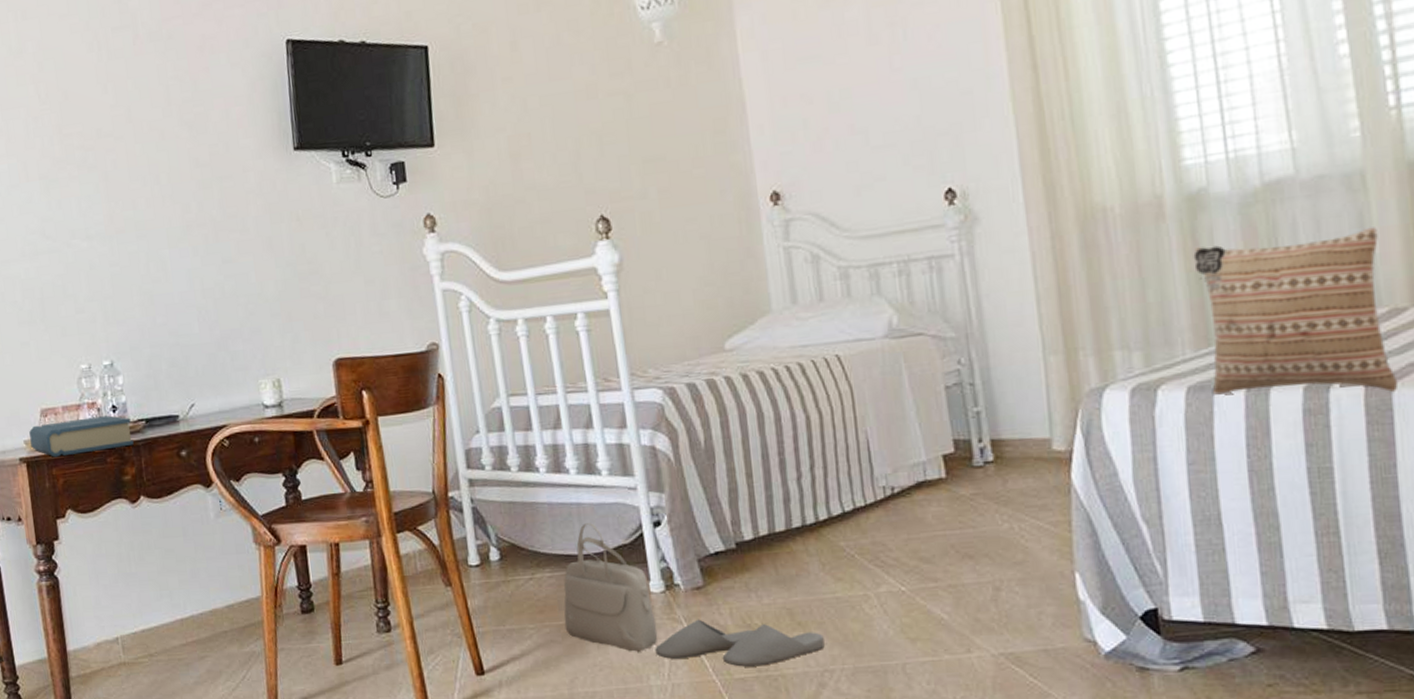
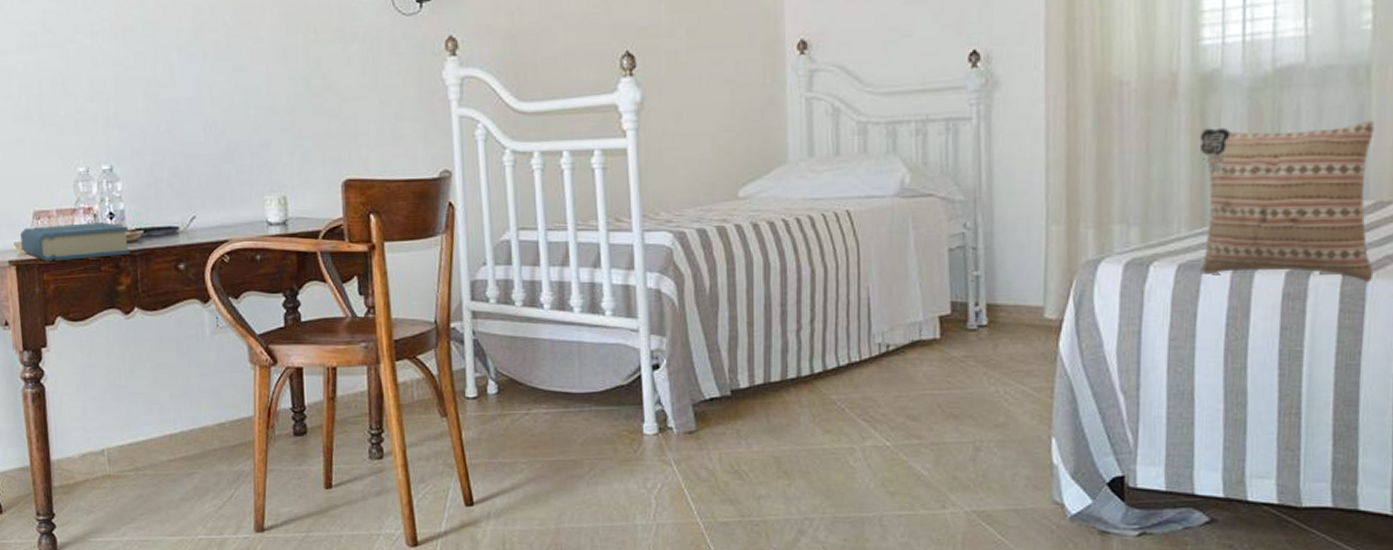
handbag: present [563,523,658,653] -> none [556,362,647,493]
slippers: present [655,619,825,667] -> none [643,462,807,511]

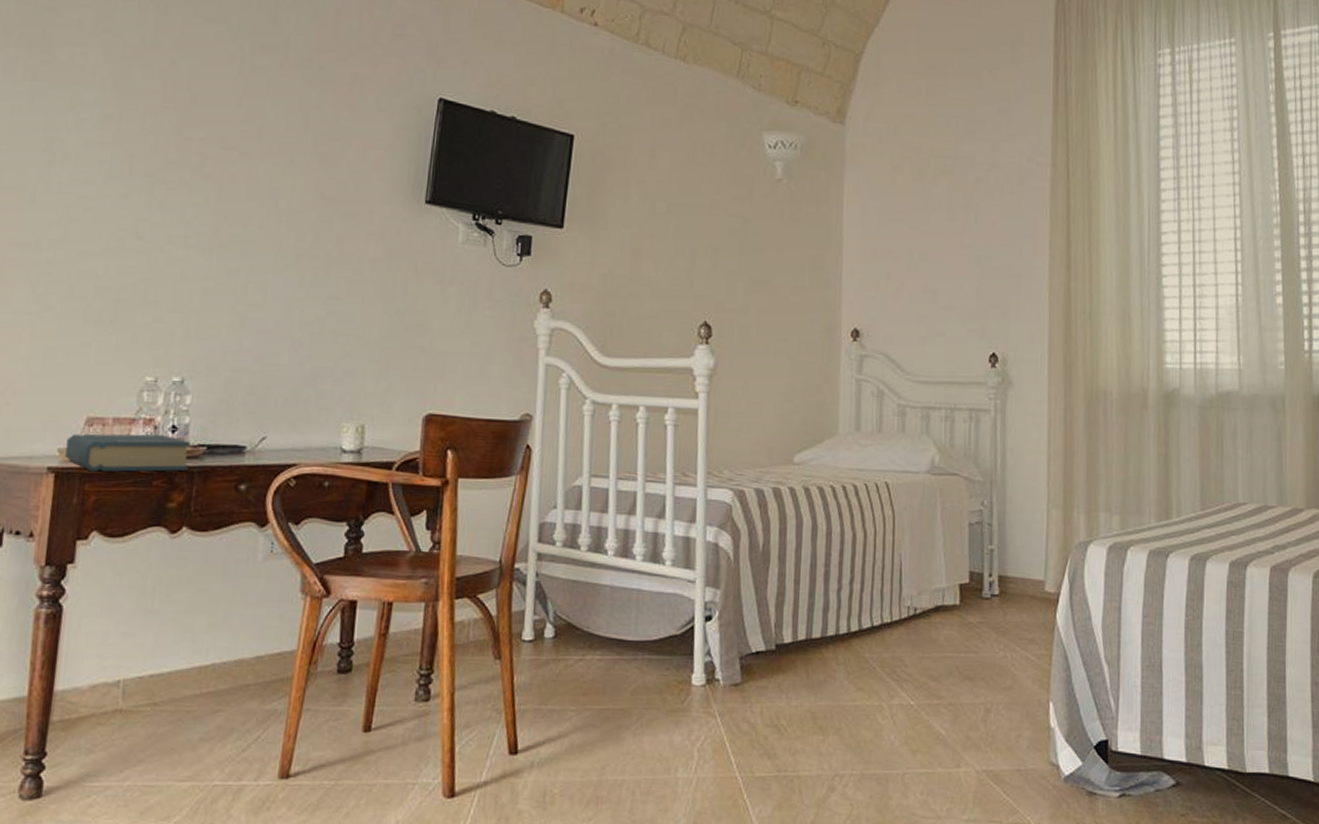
cushion: present [1199,120,1375,283] -> none [1164,436,1293,577]

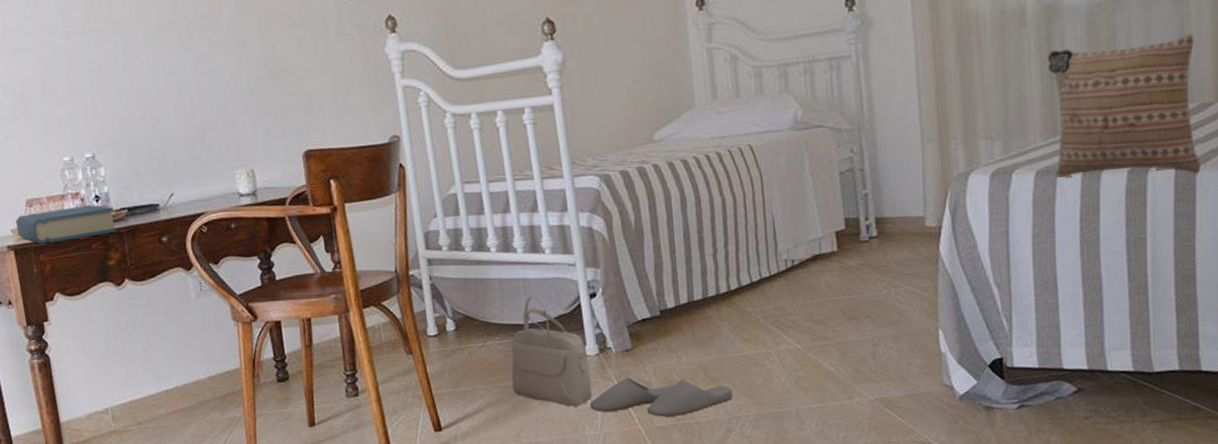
handbag: none [605,610,693,744] -> present [511,296,593,408]
slippers: none [687,715,839,766] -> present [590,377,733,417]
cushion: none [1164,436,1293,577] -> present [1047,33,1202,178]

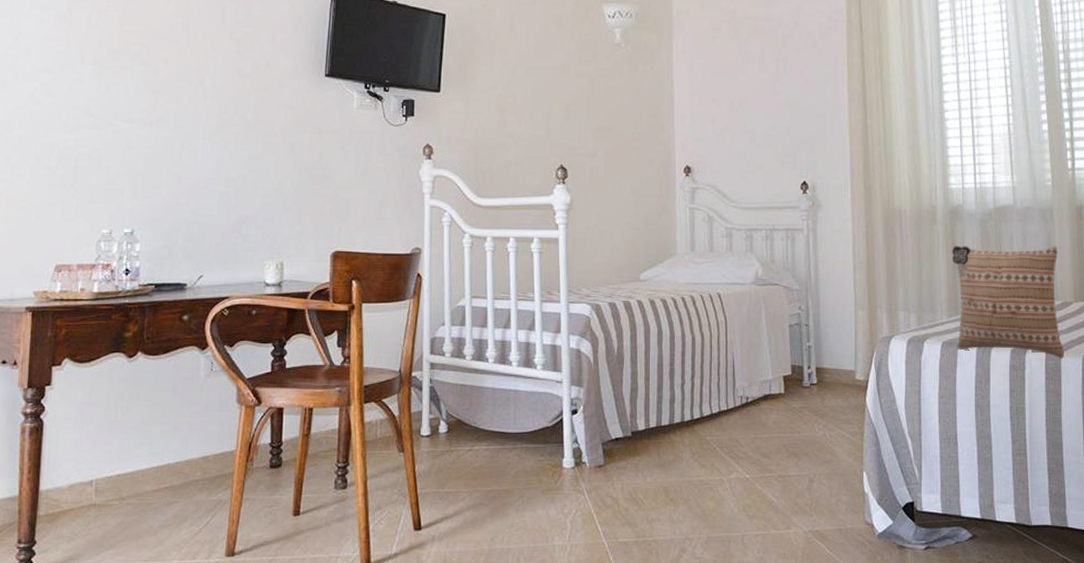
hardback book: present [15,205,117,245] -> none [40,277,141,310]
handbag: present [511,296,593,408] -> none [492,407,565,517]
slippers: present [590,377,733,417] -> none [561,492,688,533]

